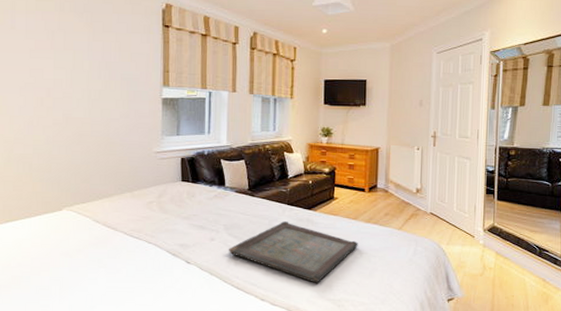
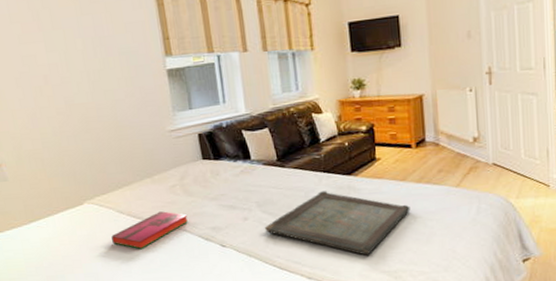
hardback book: none [84,224,160,258] -> present [111,211,189,249]

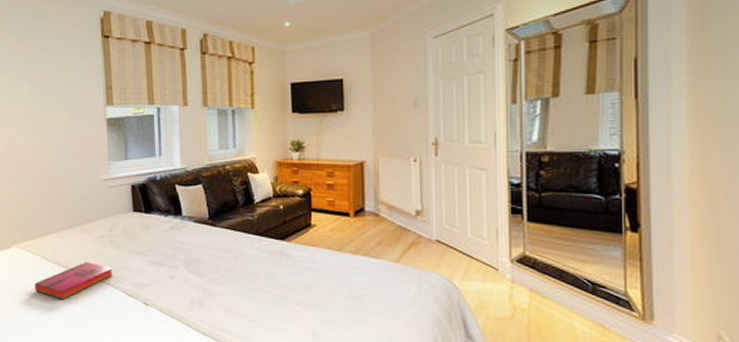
serving tray: present [264,191,410,255] -> none [190,255,345,328]

